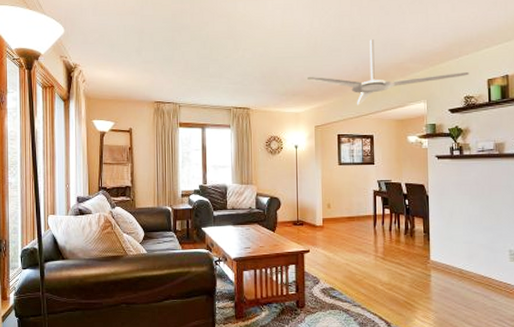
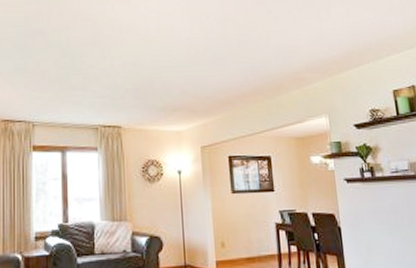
ceiling fan: present [306,39,469,105] -> none [188,46,372,121]

